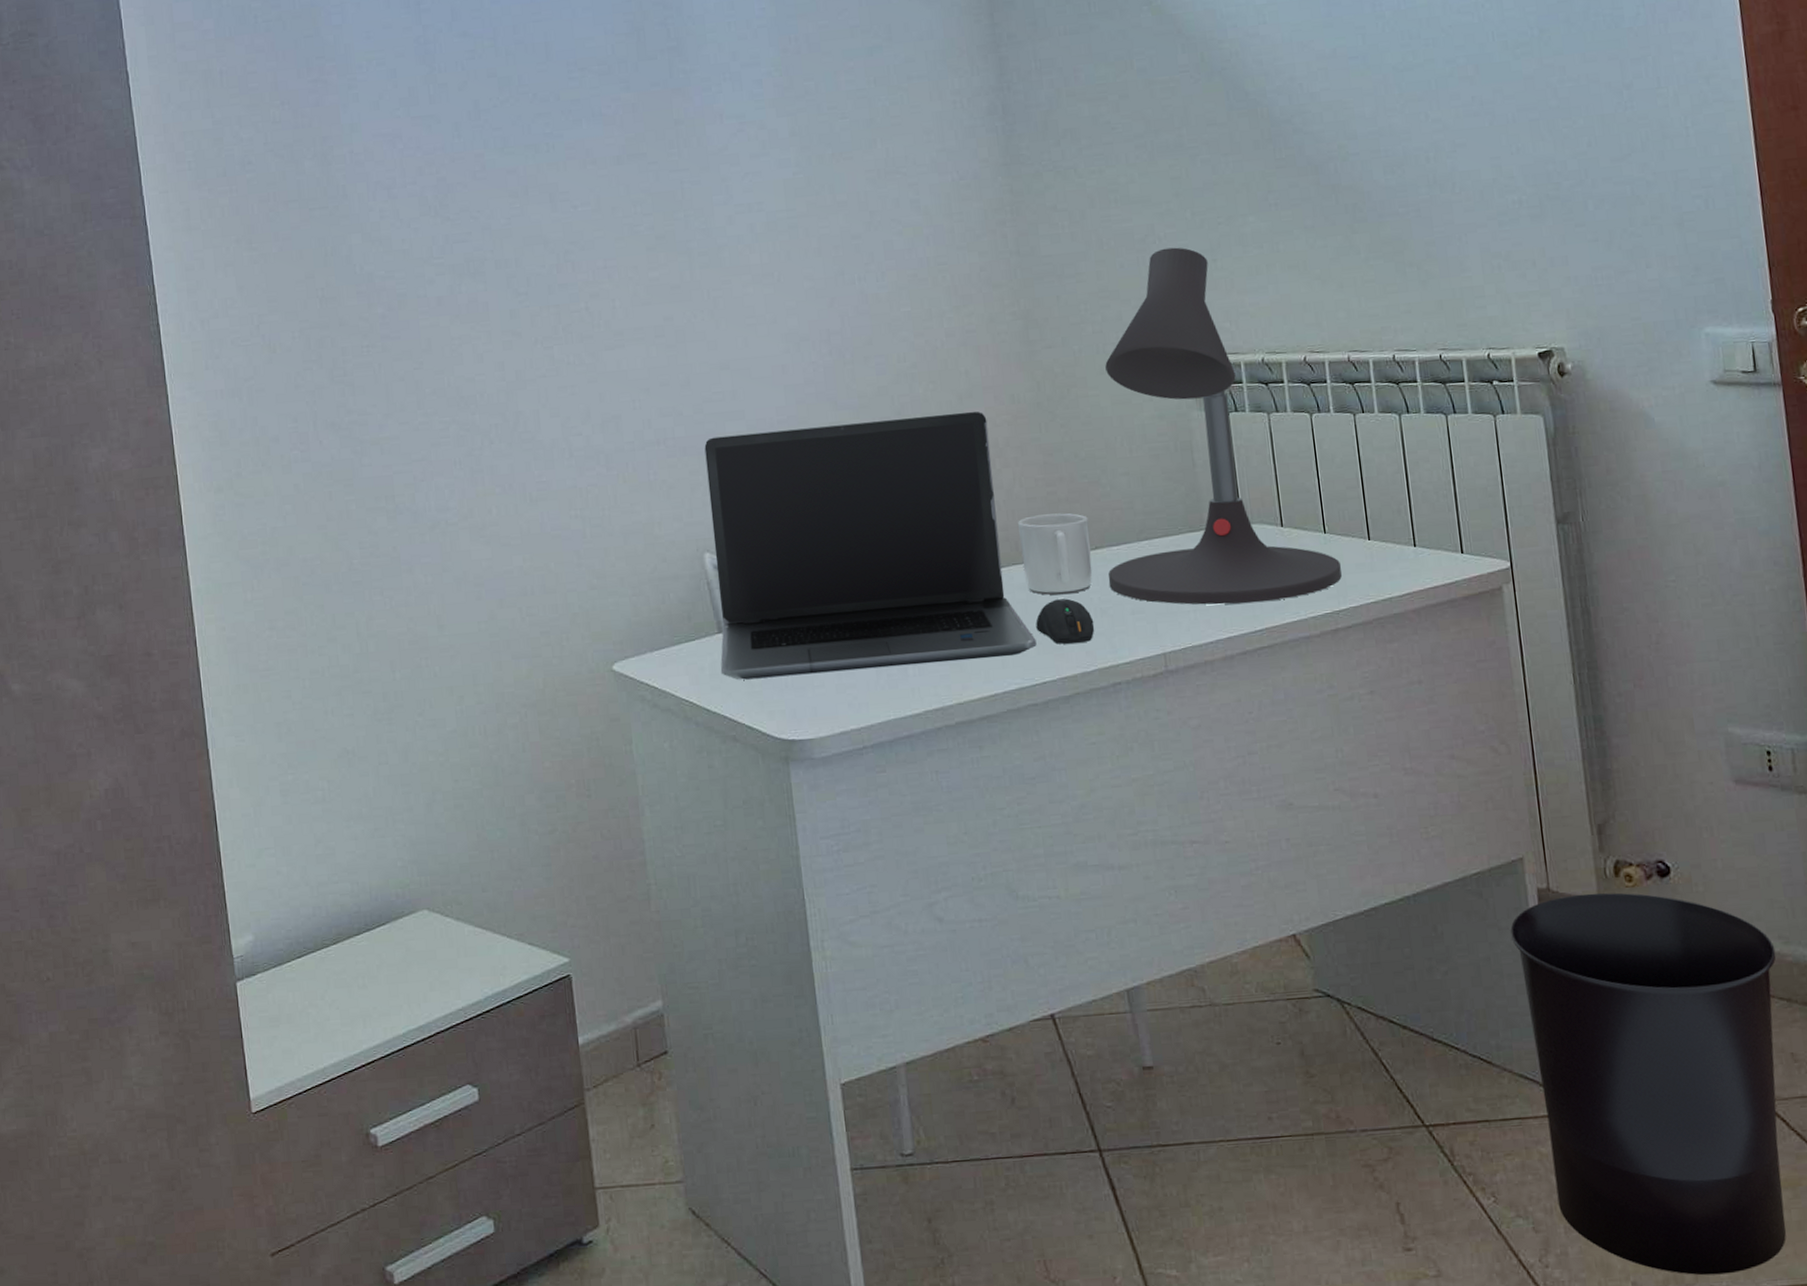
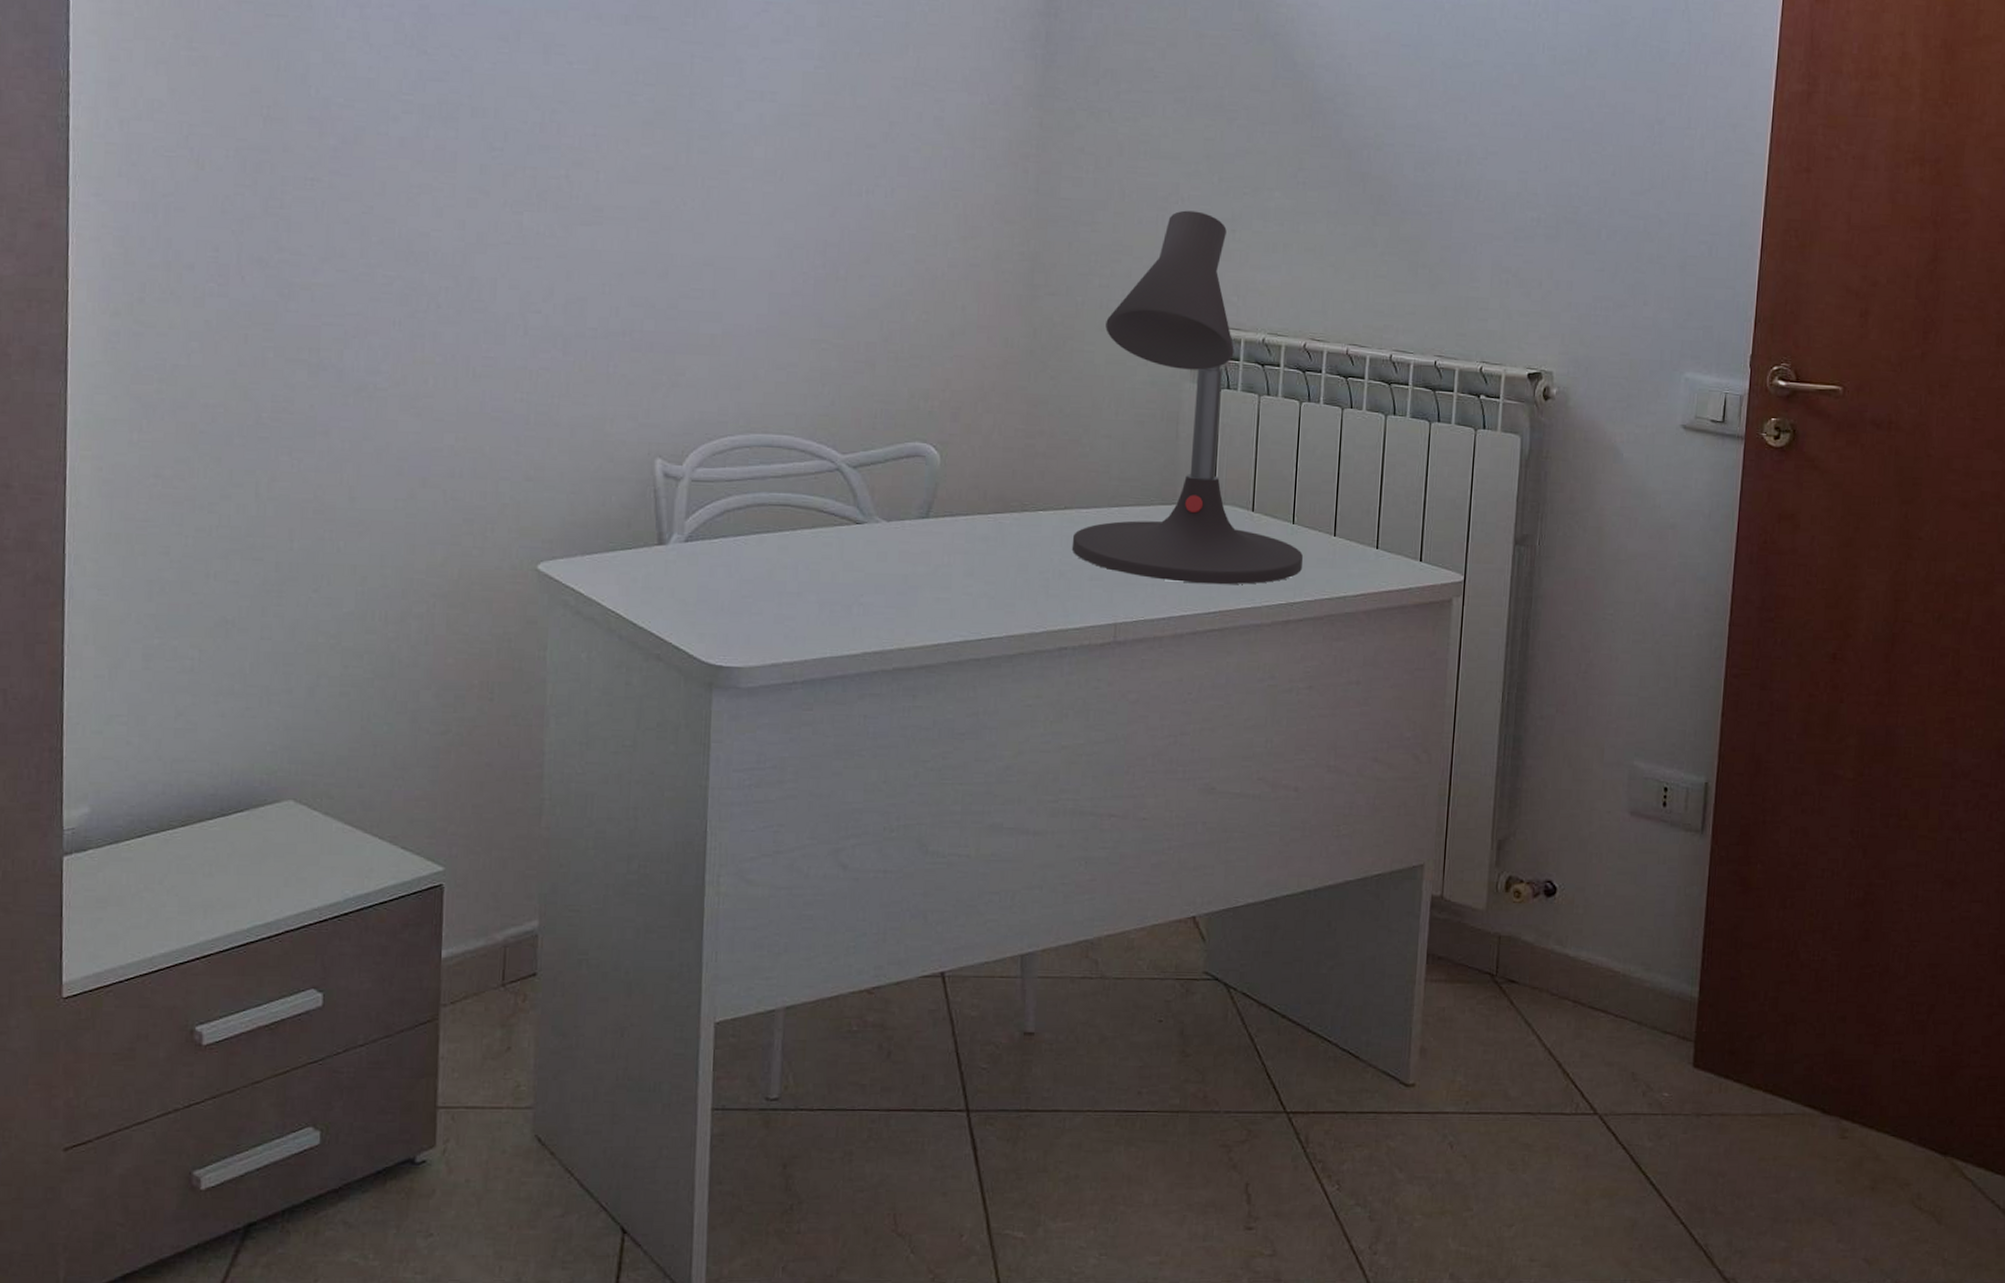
laptop computer: present [704,411,1037,681] -> none [654,336,989,607]
mug: present [1017,513,1093,596] -> none [988,466,1062,552]
computer mouse: present [1035,598,1095,644] -> none [991,555,1051,602]
waste bin: present [1510,892,1786,1276] -> none [1396,905,1637,1272]

